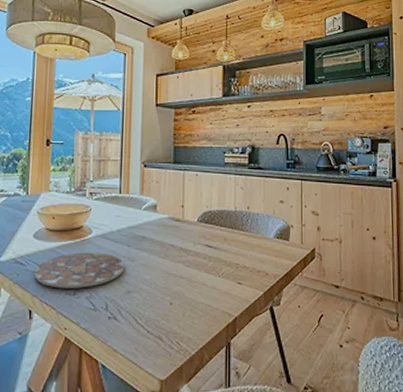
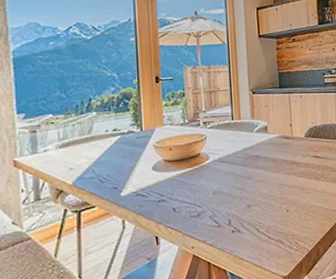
plate: present [34,252,125,288] -> none [157,175,243,213]

